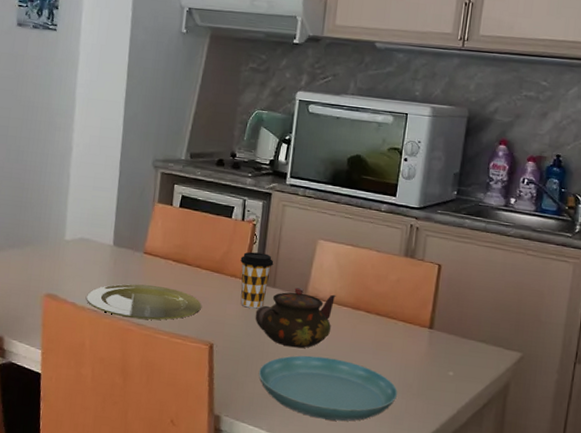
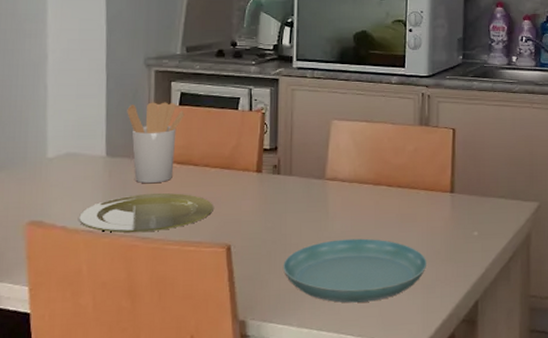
utensil holder: none [134,201,184,276] -> present [127,102,185,184]
coffee cup: present [240,251,274,309] -> none [252,142,288,201]
teapot: present [255,287,336,348] -> none [273,171,356,235]

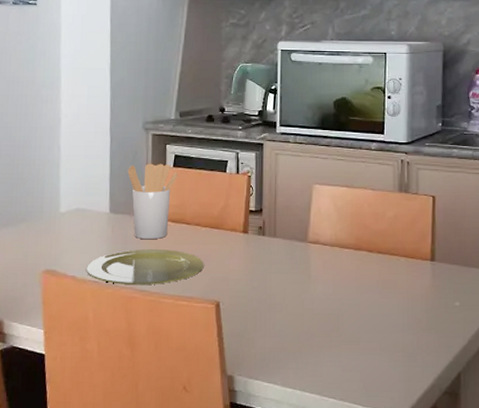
saucer: present [284,238,427,303] -> none [268,302,408,366]

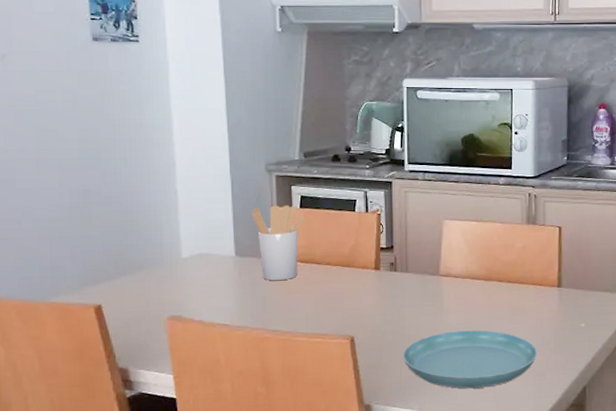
plate: present [86,249,204,286] -> none [214,289,336,326]
saucer: none [268,302,408,366] -> present [403,330,538,389]

